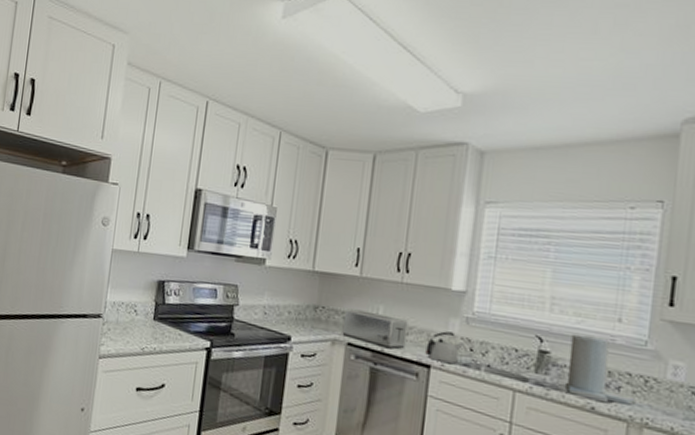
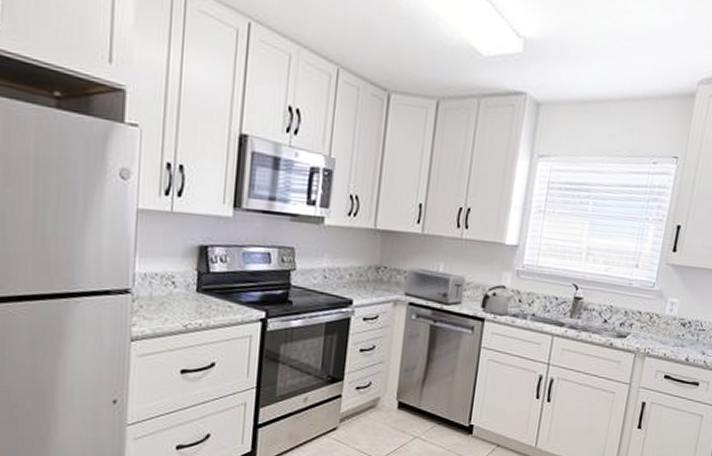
paper towel: present [564,334,635,406] -> none [591,280,642,339]

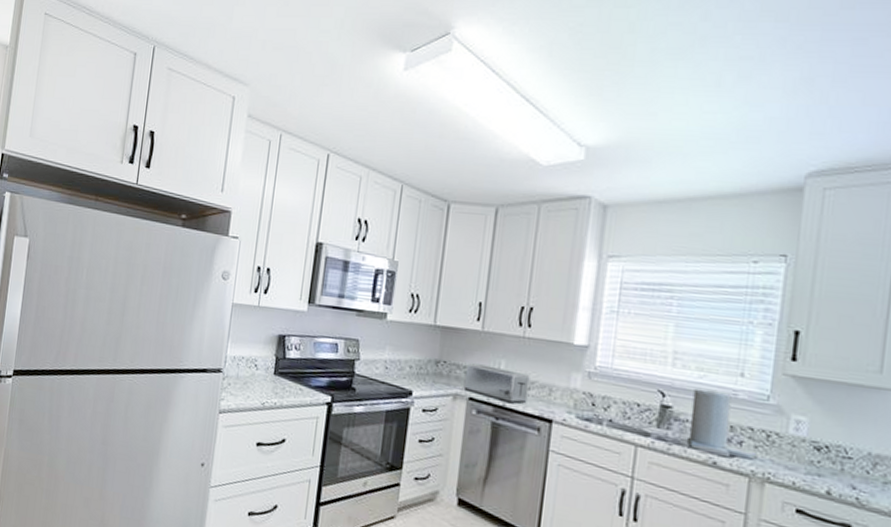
kettle: present [480,285,514,315] -> none [547,386,585,419]
paper towel: none [591,280,642,339] -> present [686,388,757,460]

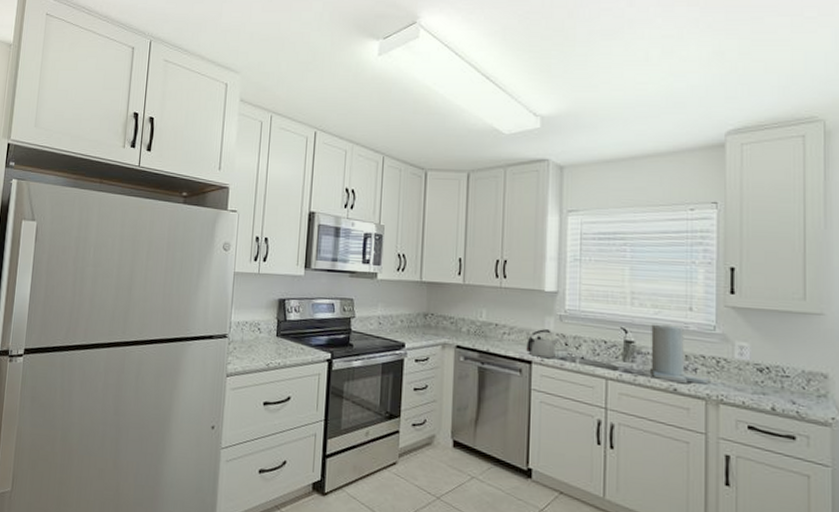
toaster: present [463,363,530,404] -> none [451,314,509,349]
kettle: none [547,386,585,419] -> present [526,329,559,358]

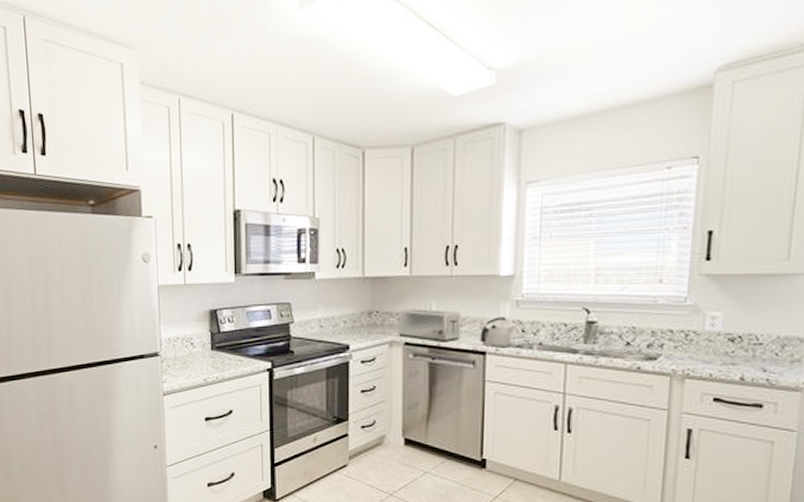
toaster: none [451,314,509,349] -> present [398,309,461,342]
paper towel: present [649,324,710,385] -> none [611,300,677,361]

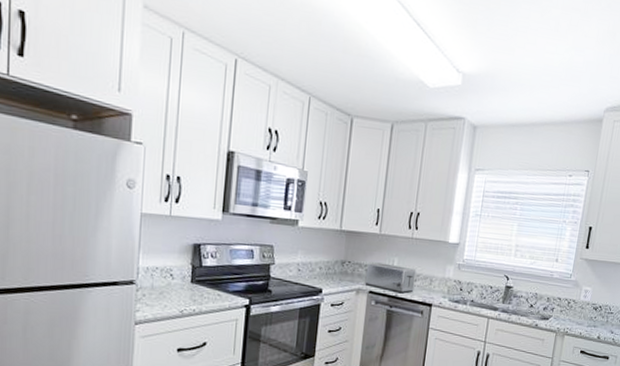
kettle: present [480,317,515,347] -> none [428,276,456,301]

